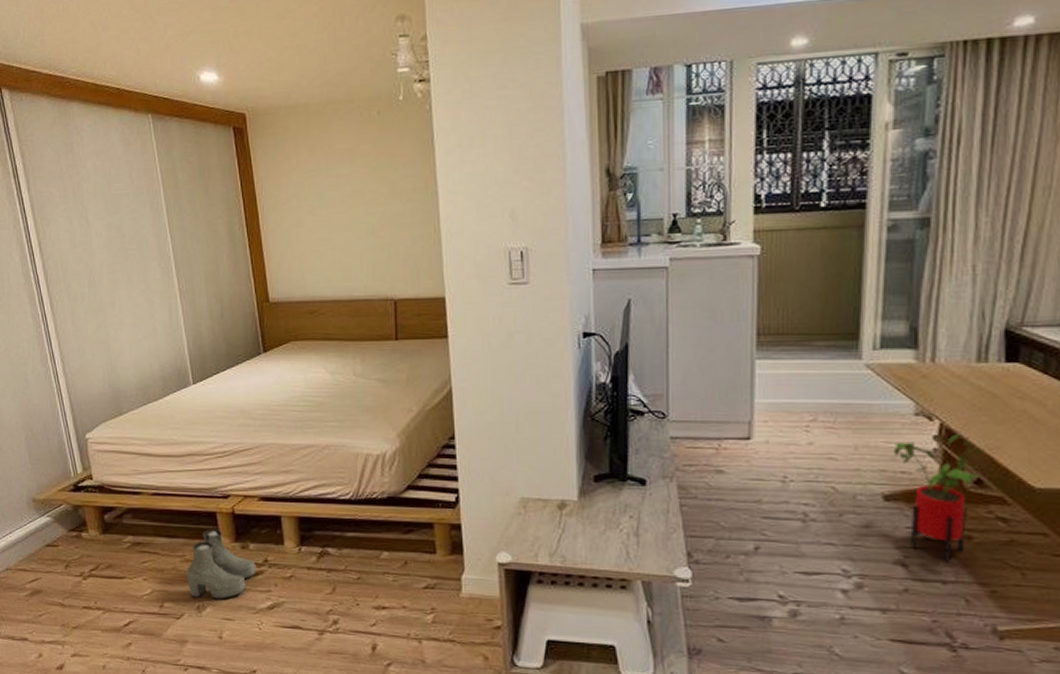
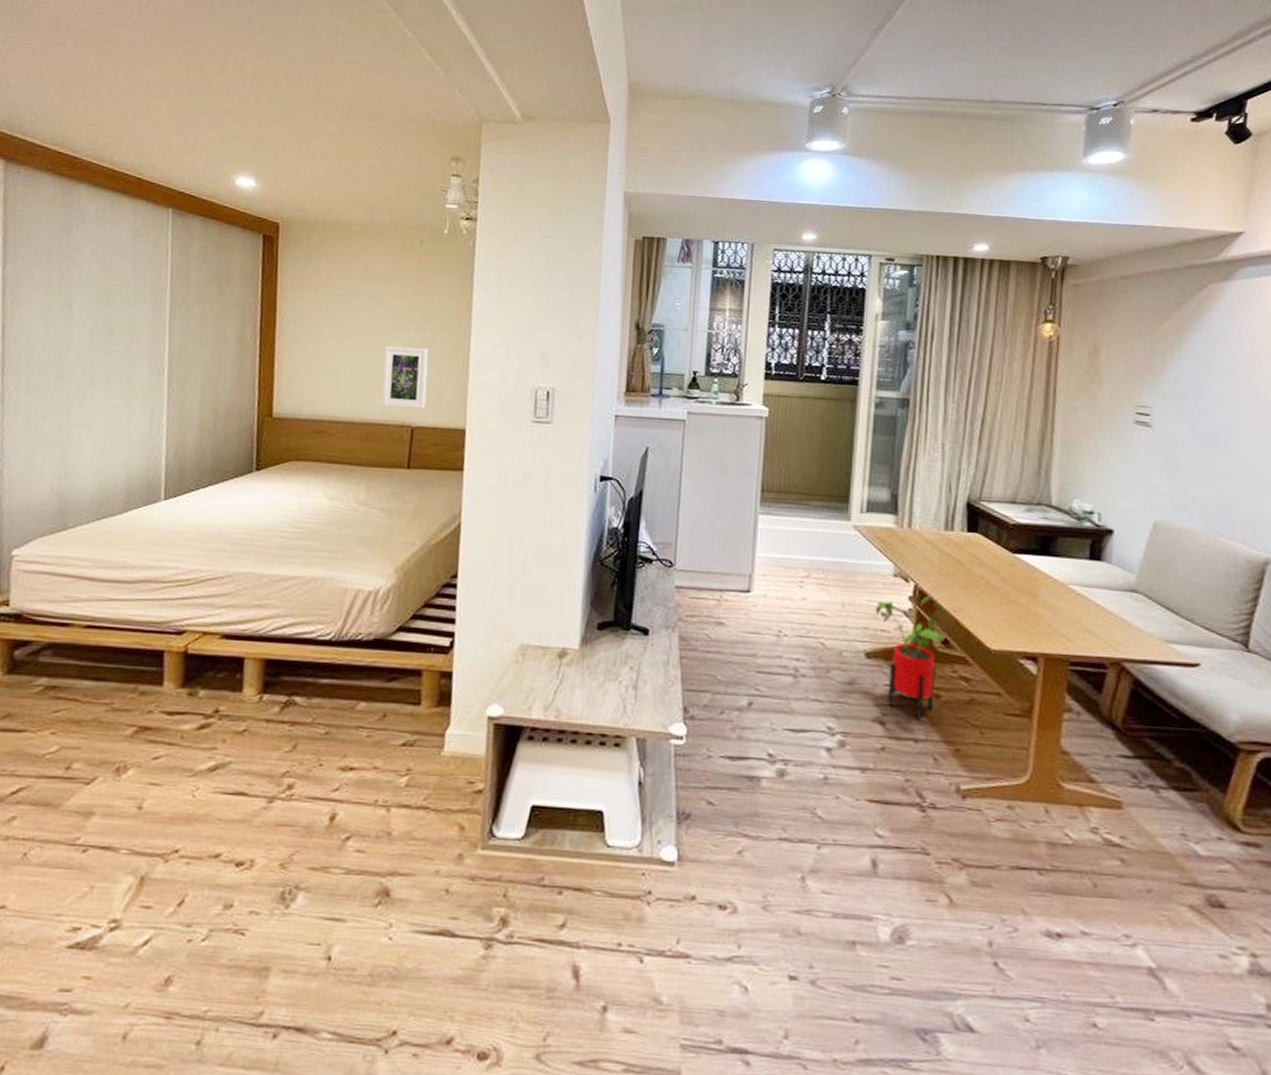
boots: present [186,528,257,599] -> none [109,669,203,759]
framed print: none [358,221,404,283] -> present [381,346,429,409]

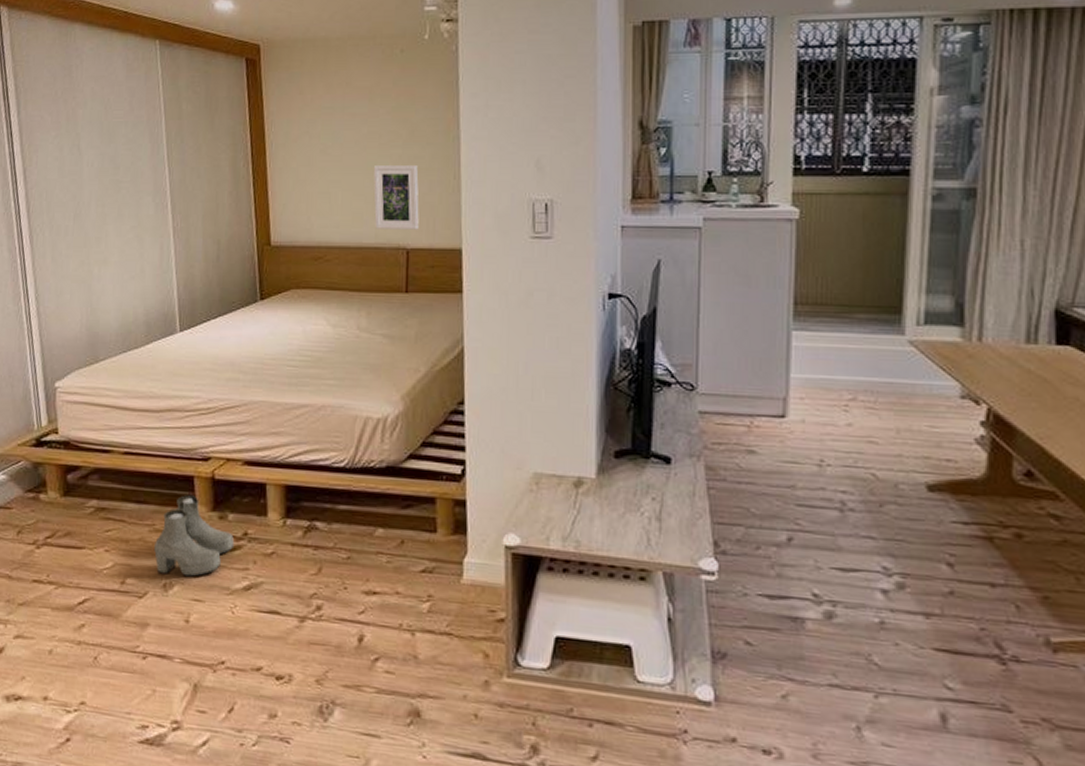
boots: none [109,669,203,759] -> present [154,494,235,577]
house plant: present [875,595,950,720] -> none [937,420,1035,562]

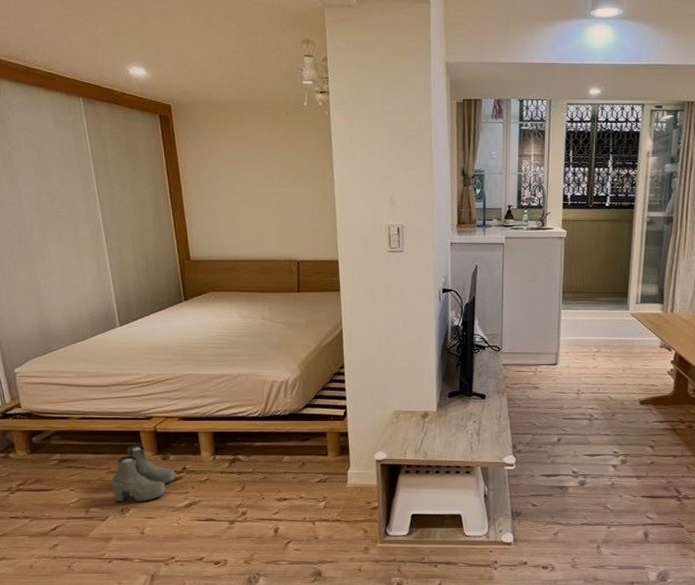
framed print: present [373,166,419,230] -> none [268,200,306,247]

